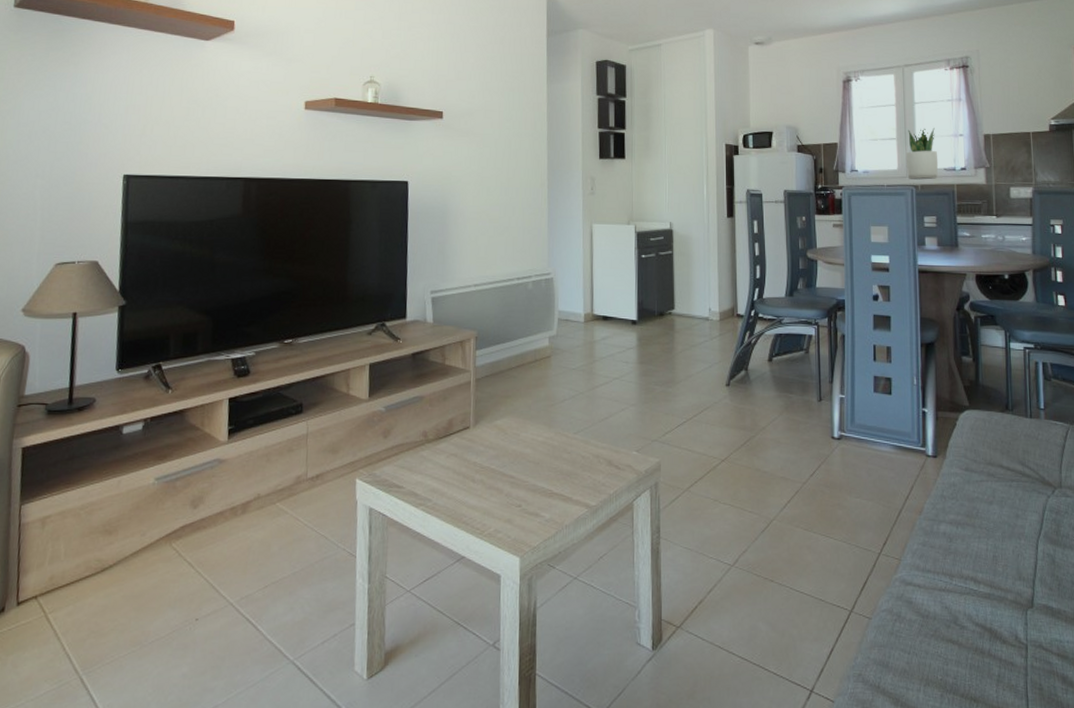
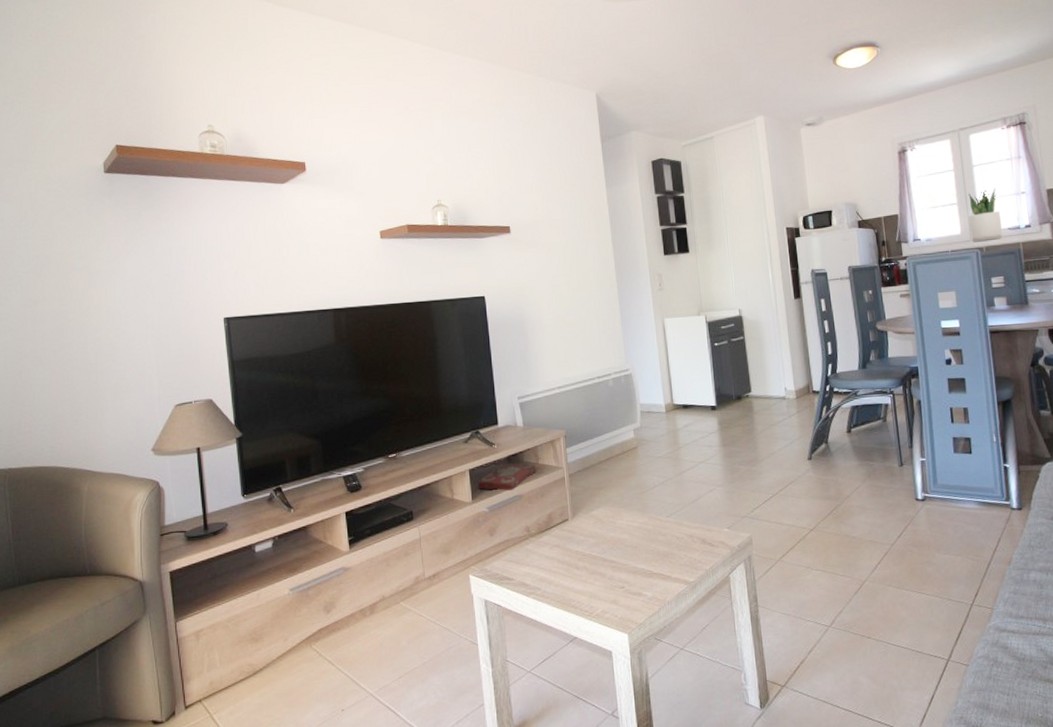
decorative box: none [376,360,441,391] -> present [477,462,536,491]

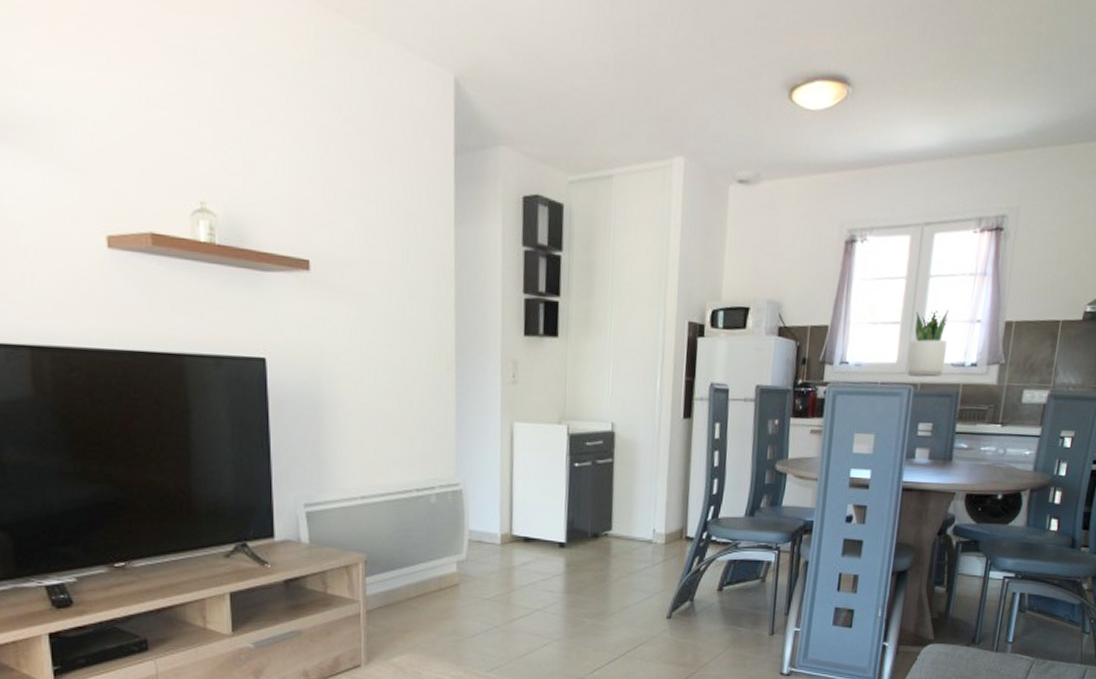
decorative box: present [477,462,536,491] -> none [240,588,322,625]

